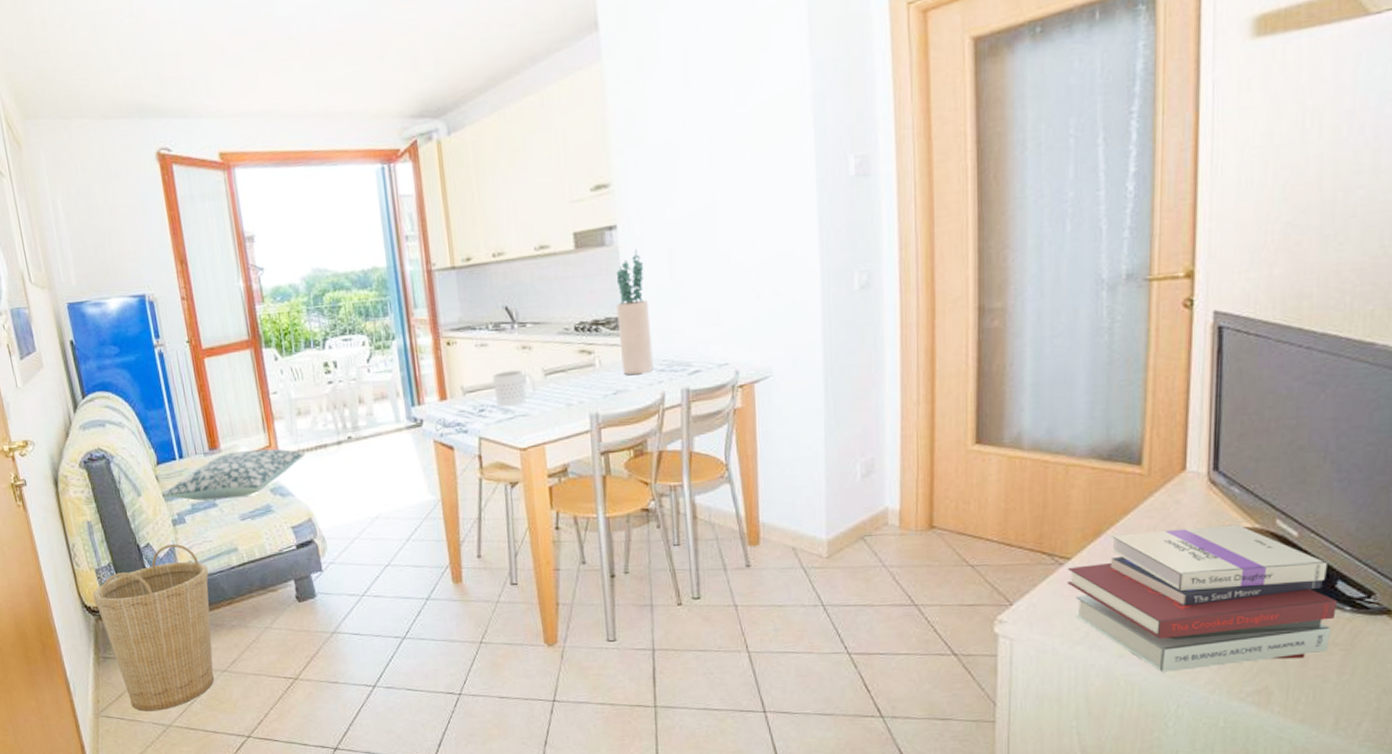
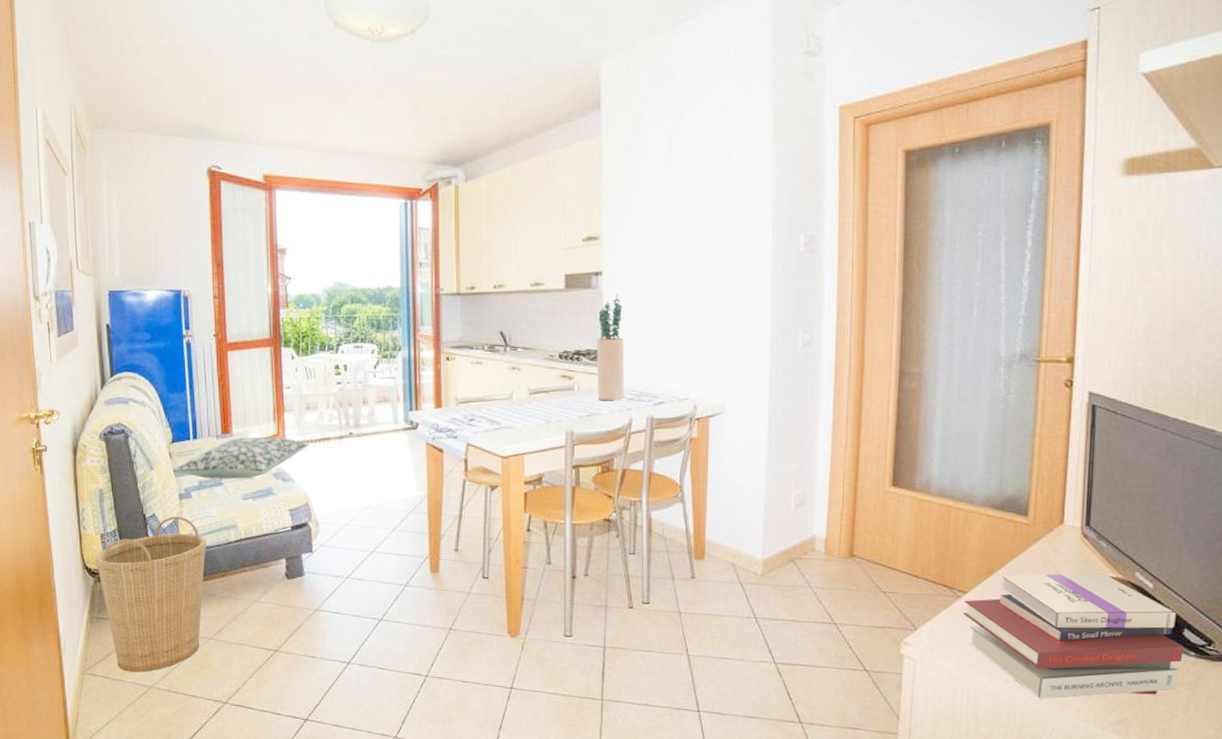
mug: present [492,370,536,407] -> none [484,387,521,419]

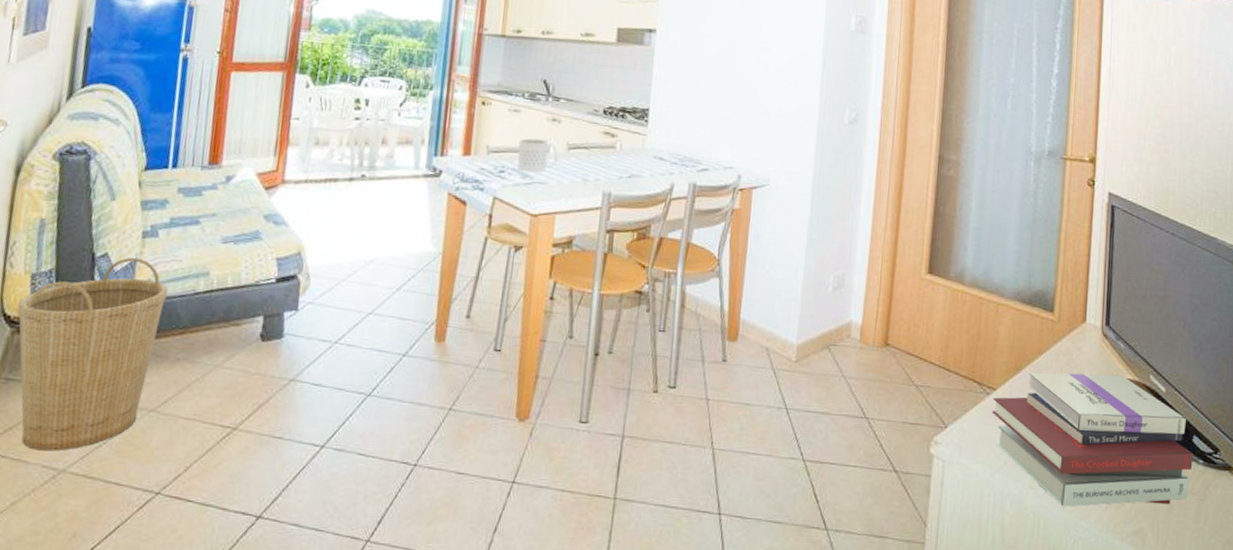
pillow: present [172,437,310,479] -> none [139,170,313,219]
mug: none [484,387,521,419] -> present [517,138,558,173]
vase: present [596,293,625,401] -> none [640,52,674,164]

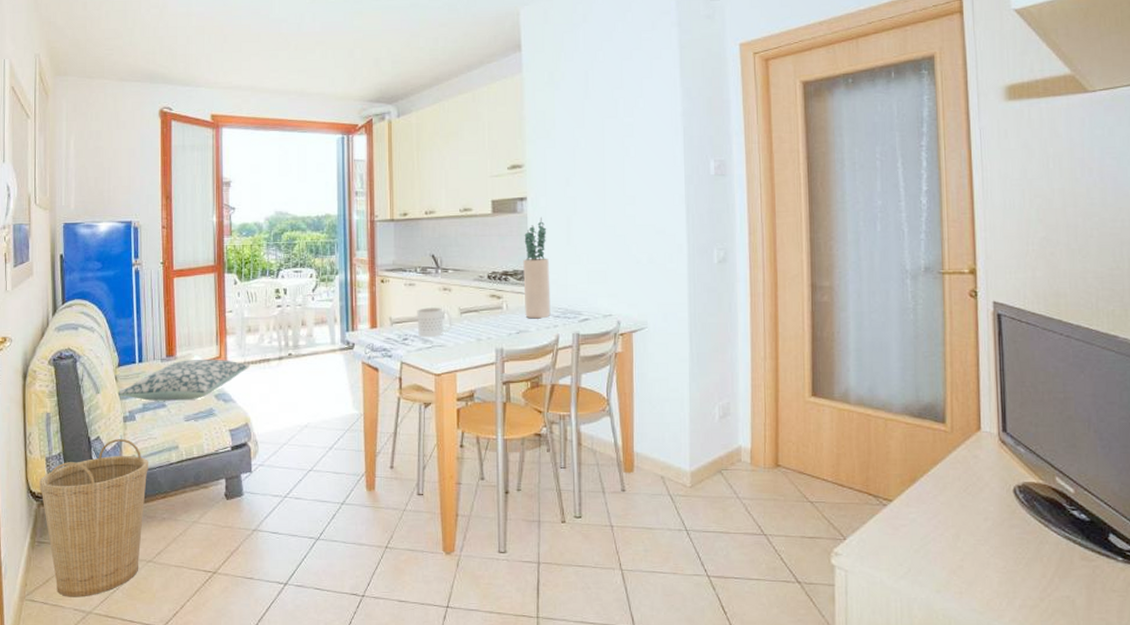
pillow: none [139,170,313,219] -> present [117,360,250,401]
vase: none [640,52,674,164] -> present [523,216,551,319]
books: present [991,371,1193,507] -> none [890,479,1111,609]

